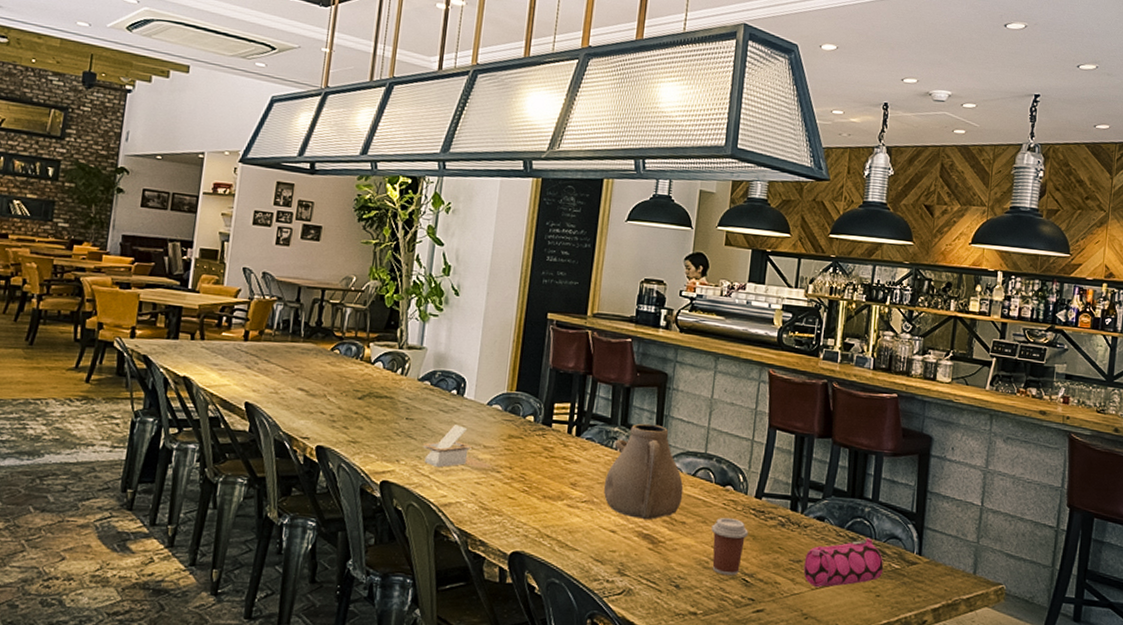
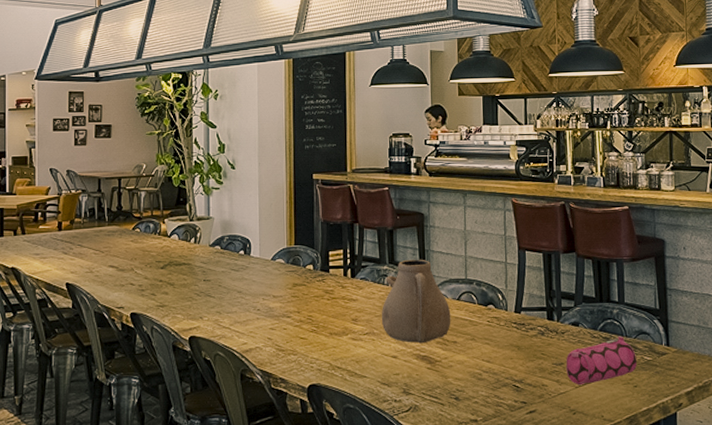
napkin holder: present [422,425,493,469] -> none [220,280,283,320]
coffee cup: present [711,517,748,576] -> none [480,332,513,384]

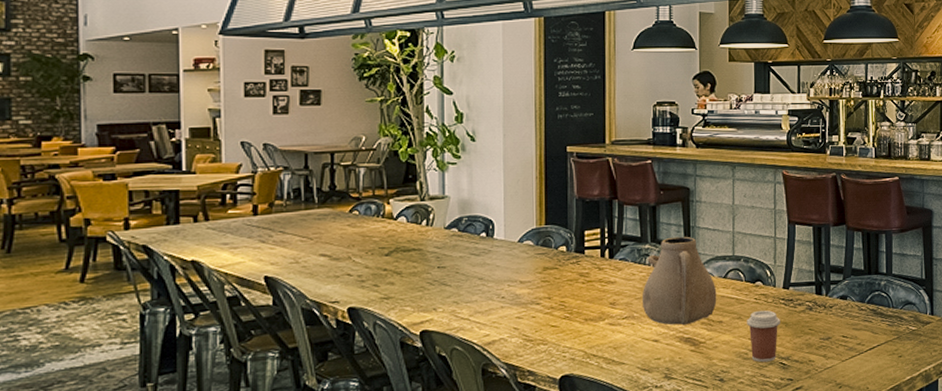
coffee cup: none [480,332,513,384] -> present [747,310,780,363]
pencil case: present [566,336,638,386] -> none [833,307,903,359]

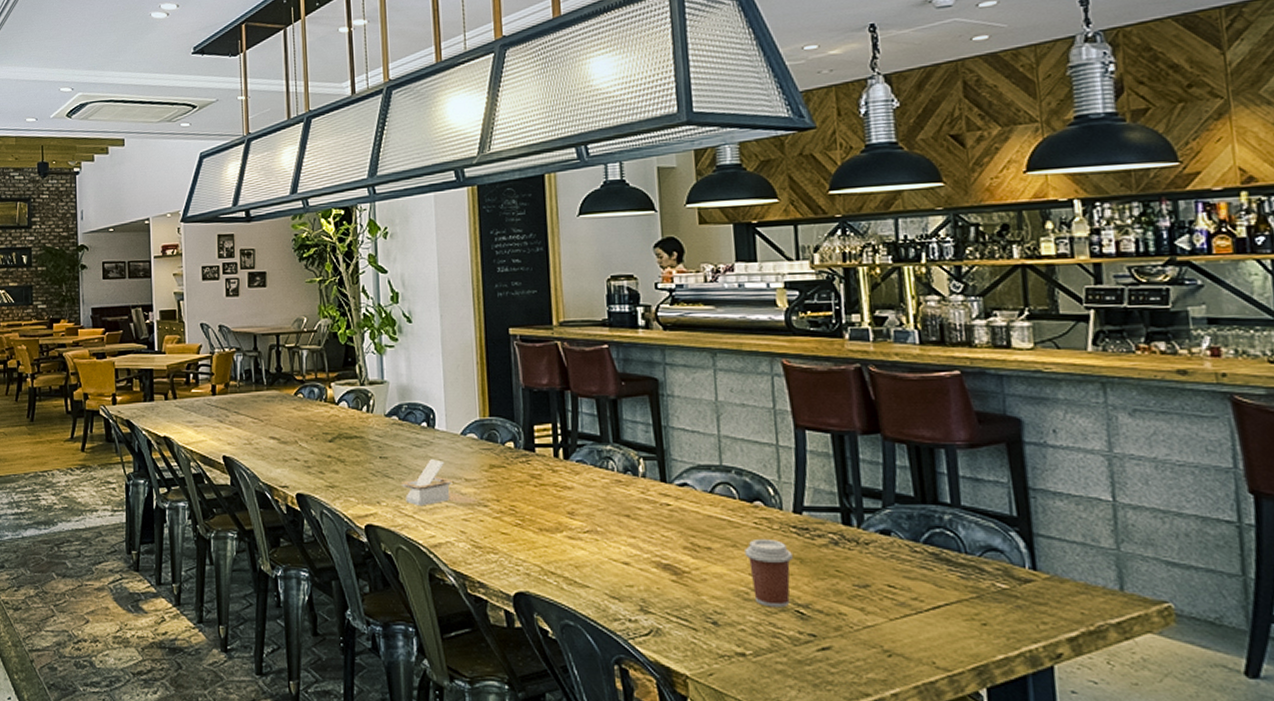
napkin holder: none [458,266,532,310] -> present [400,459,478,507]
teapot: present [641,236,717,325] -> none [605,437,703,548]

